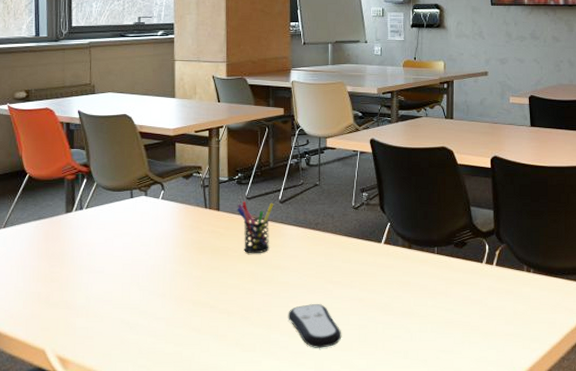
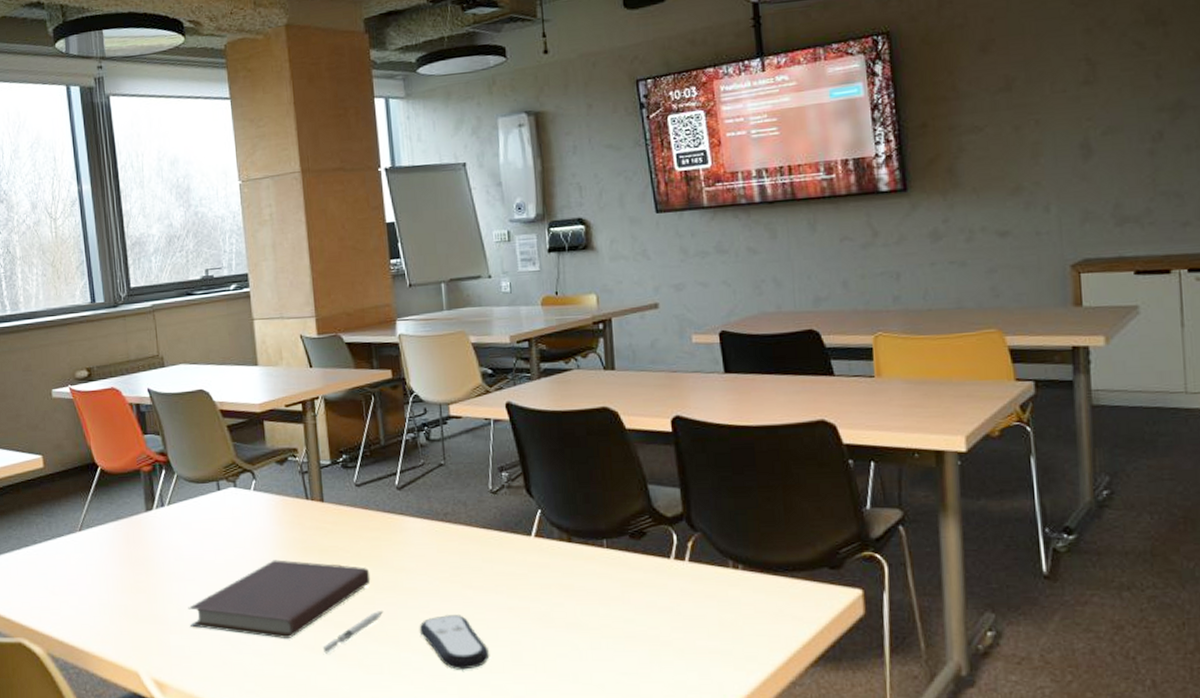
notebook: none [95,256,252,322] -> present [188,559,371,638]
toy rocket: none [207,300,261,335] -> present [322,611,384,654]
pen holder: present [237,200,274,254] -> none [344,488,390,554]

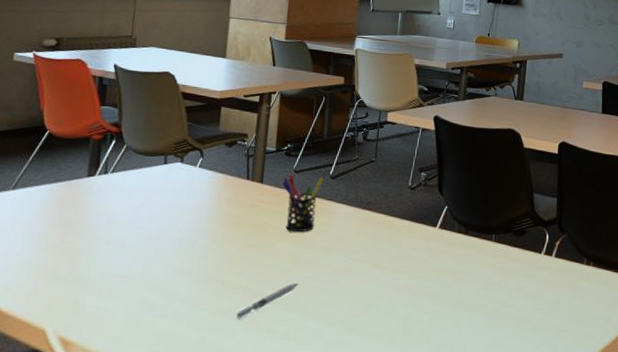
notebook: present [188,559,371,638] -> none [110,231,293,304]
pen holder: none [344,488,390,554] -> present [282,173,324,233]
remote control: present [419,615,490,670] -> none [327,290,385,338]

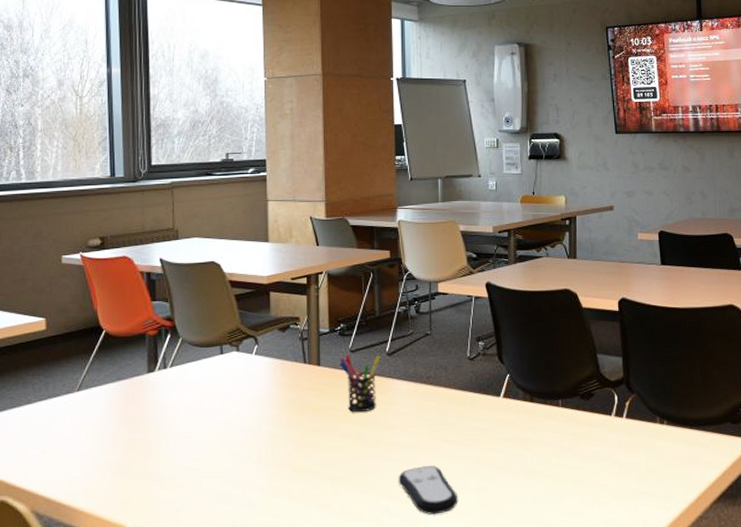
toy rocket: present [235,283,299,319] -> none [309,463,368,504]
remote control: none [327,290,385,338] -> present [398,466,459,515]

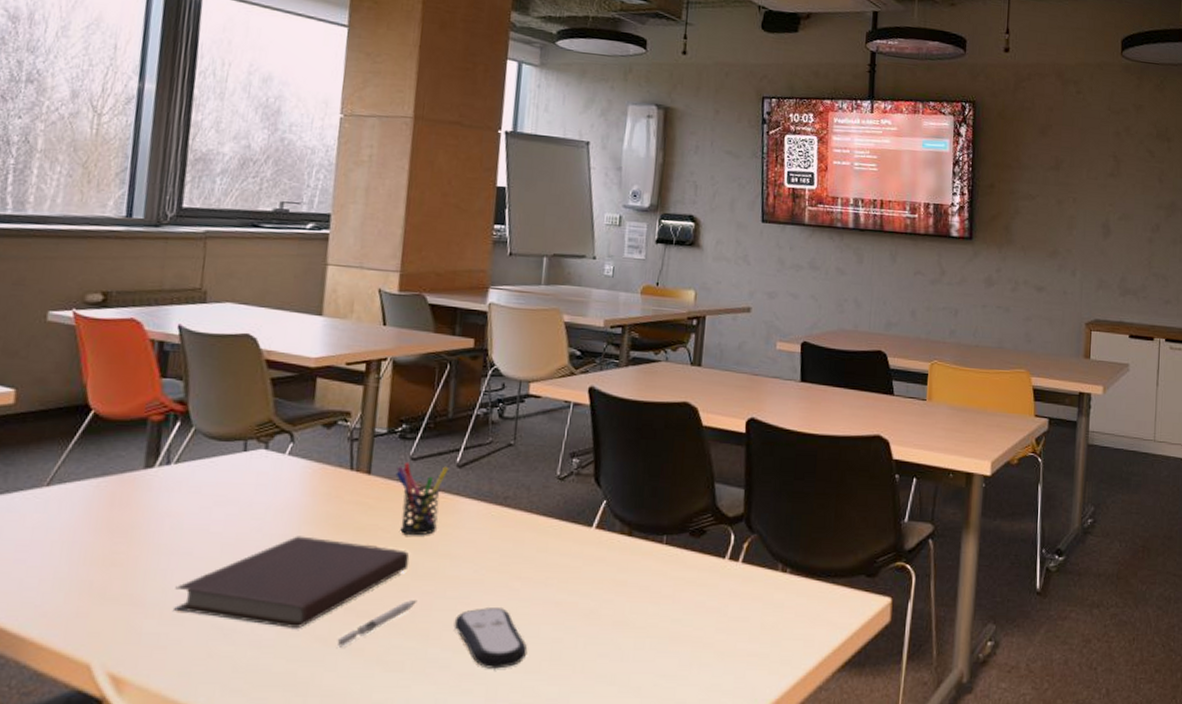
notebook: none [182,418,358,490] -> present [174,536,410,628]
toy rocket: none [309,463,368,504] -> present [336,600,418,647]

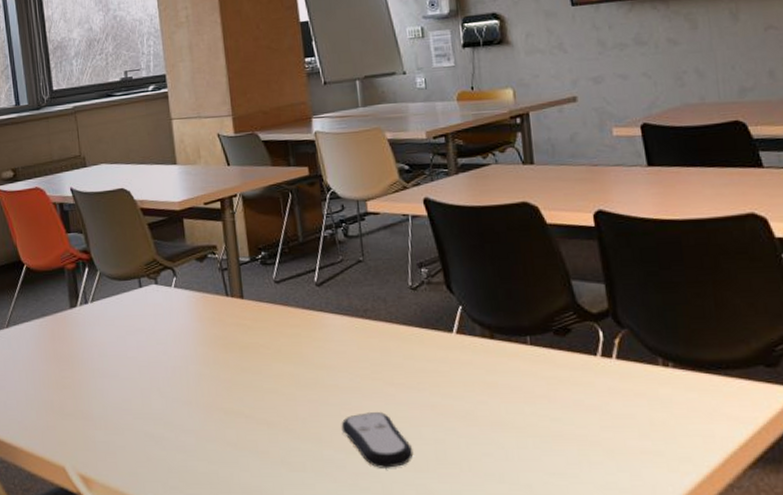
notebook: present [174,536,410,628] -> none [112,356,292,435]
toy rocket: present [336,600,418,647] -> none [245,408,306,451]
pen holder: present [395,461,449,536] -> none [264,285,310,351]

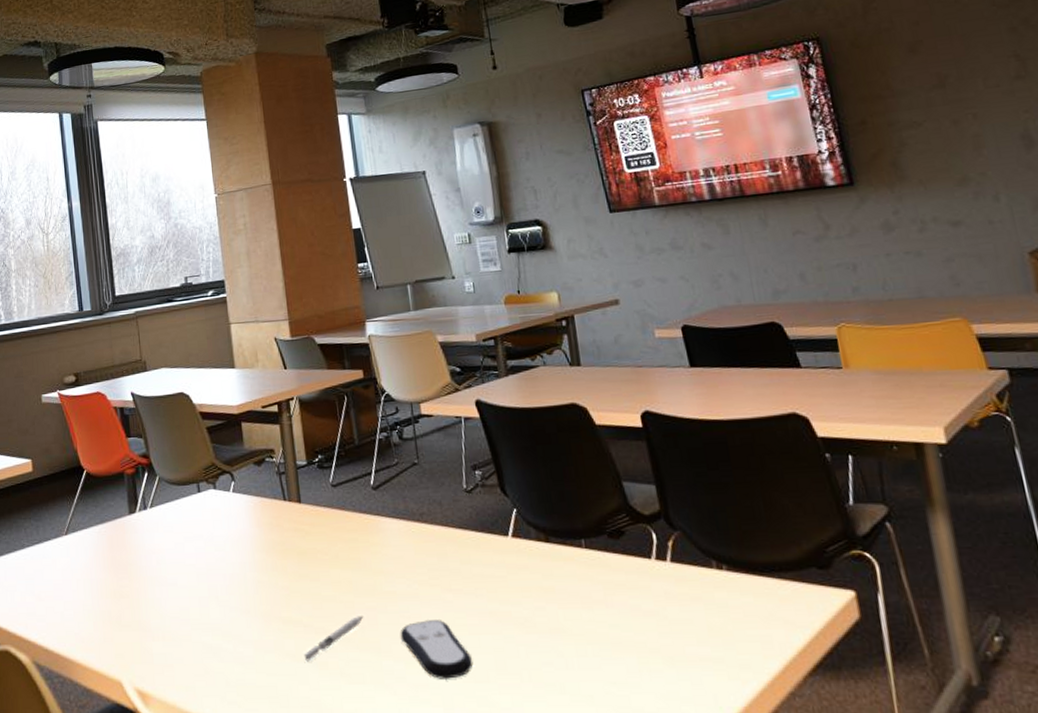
toy rocket: none [245,408,306,451] -> present [303,616,364,662]

